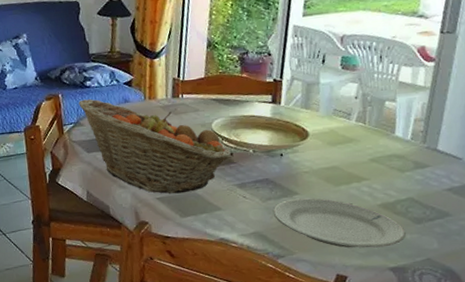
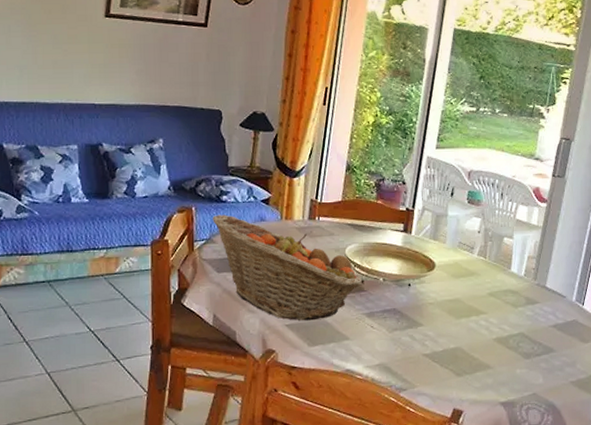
plate: present [273,197,406,248] -> none [398,329,516,382]

